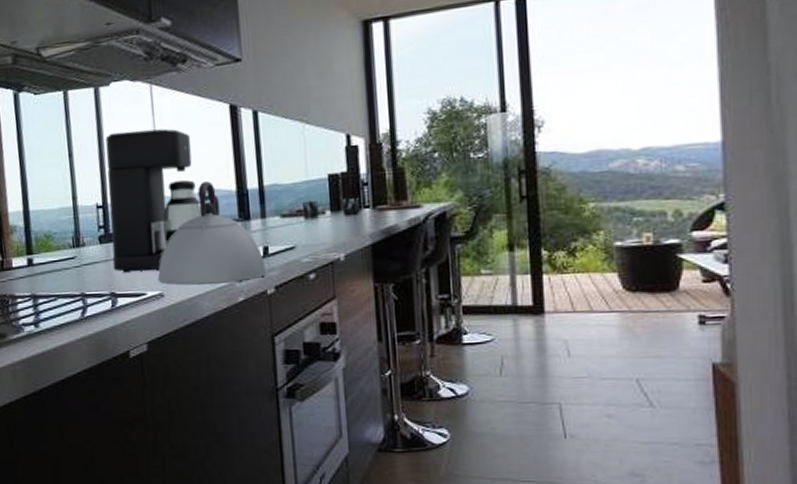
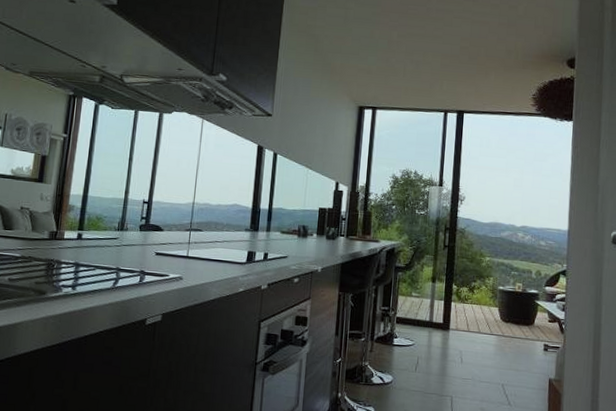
coffee maker: present [105,128,221,272] -> none [147,148,238,258]
kettle: present [157,181,266,285] -> none [180,197,264,277]

